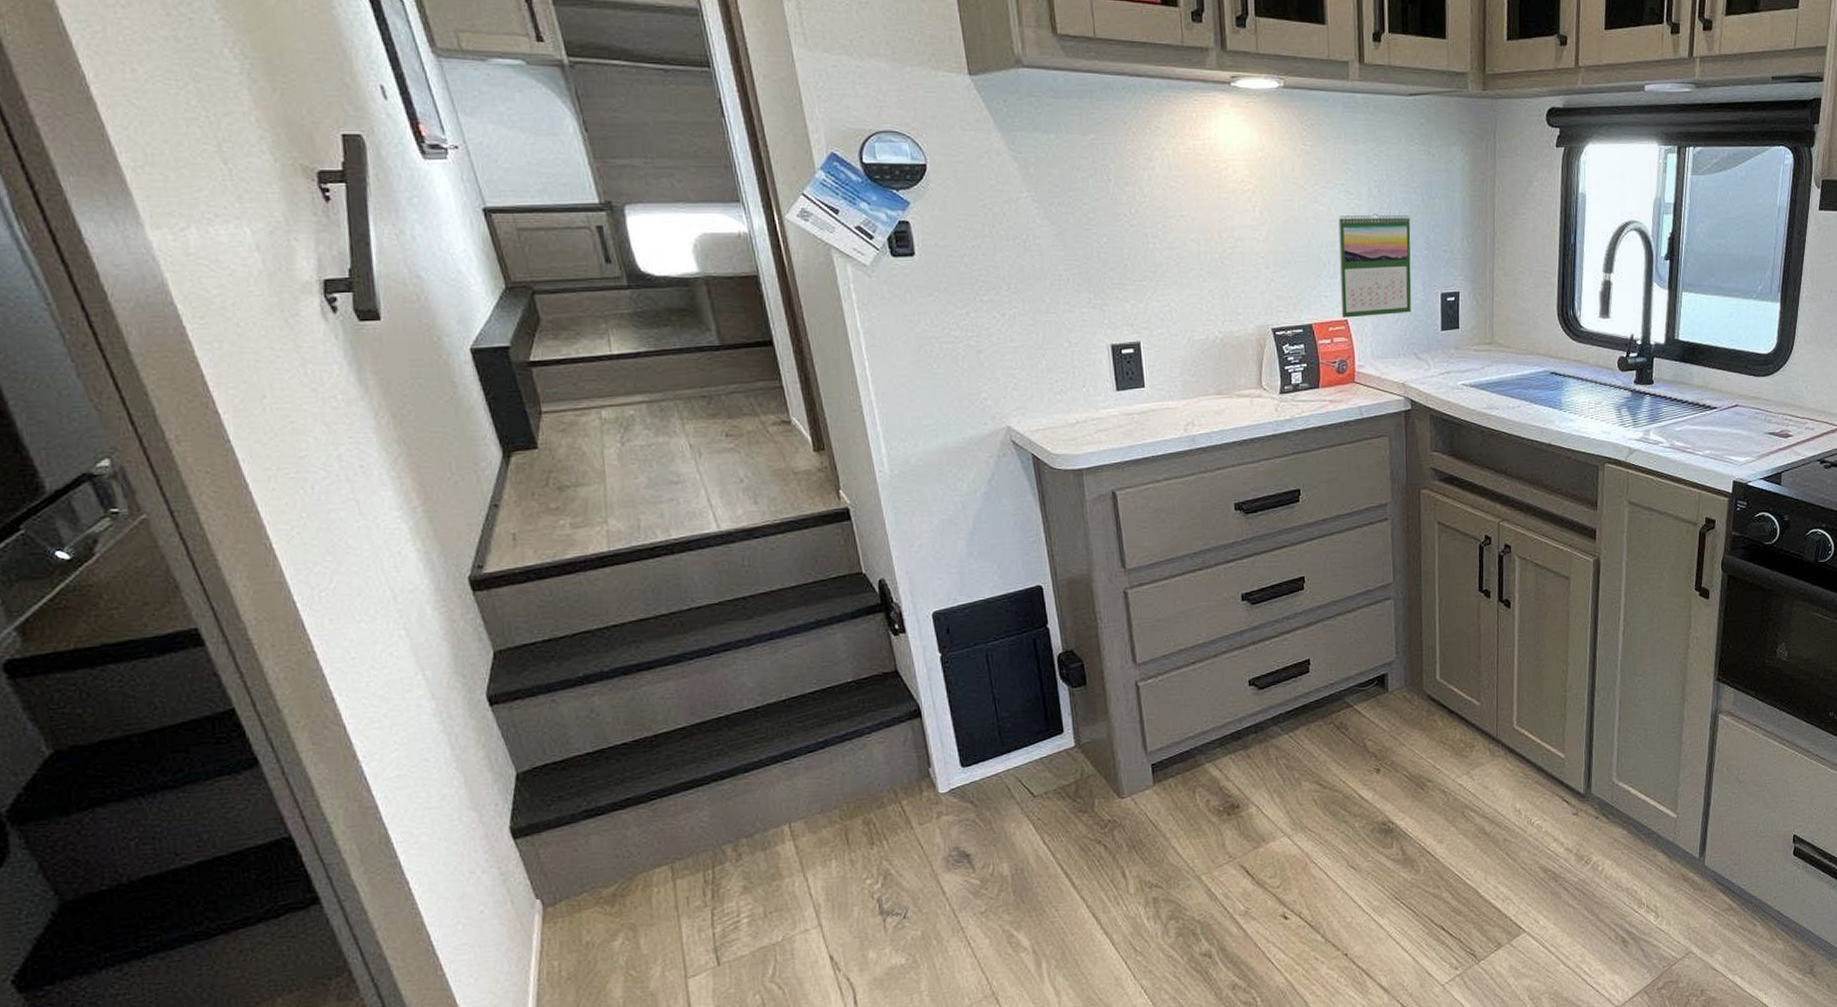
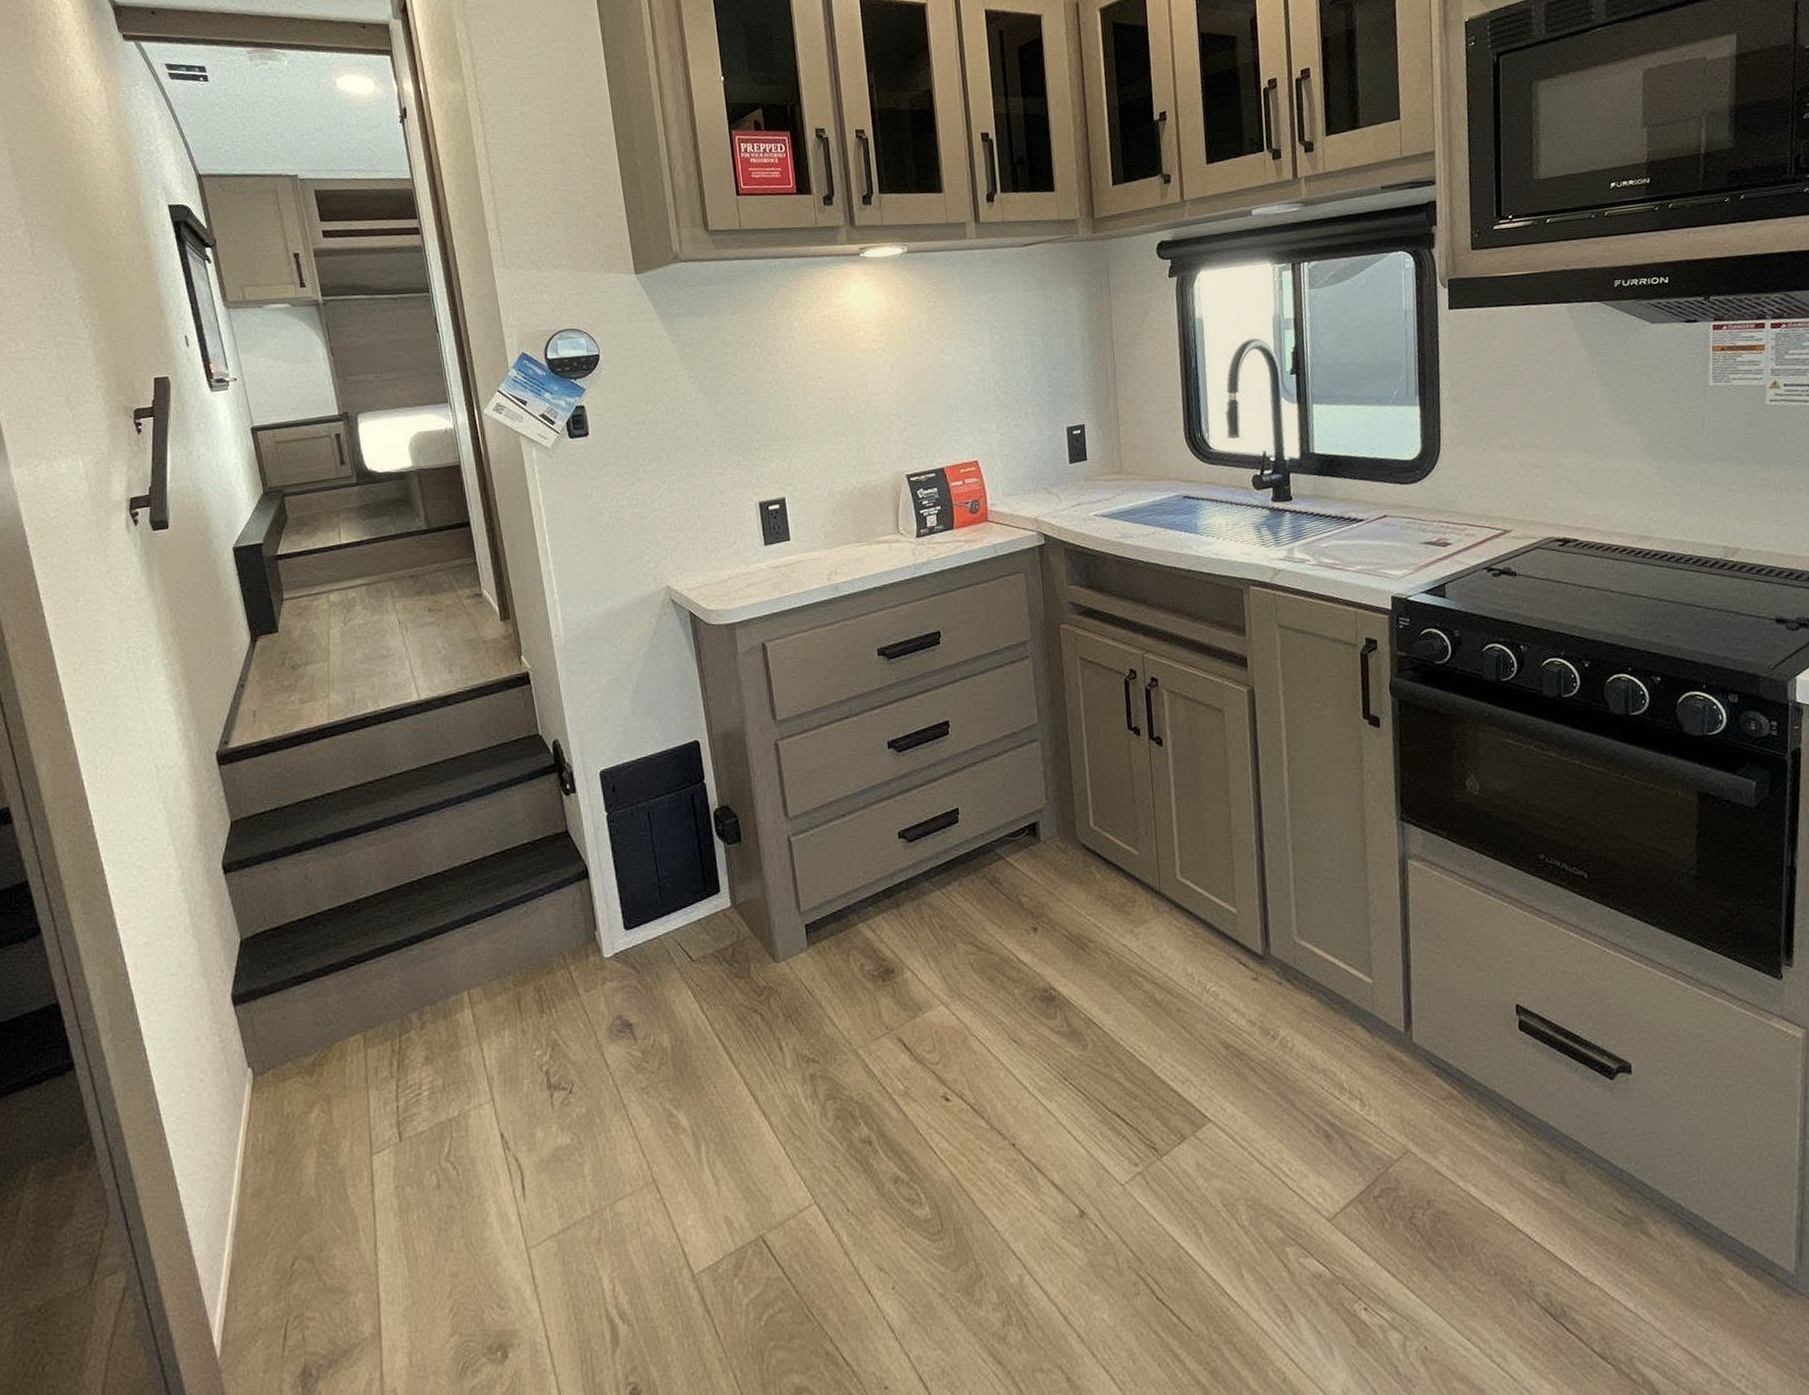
calendar: present [1338,213,1412,318] -> none [963,355,1039,459]

